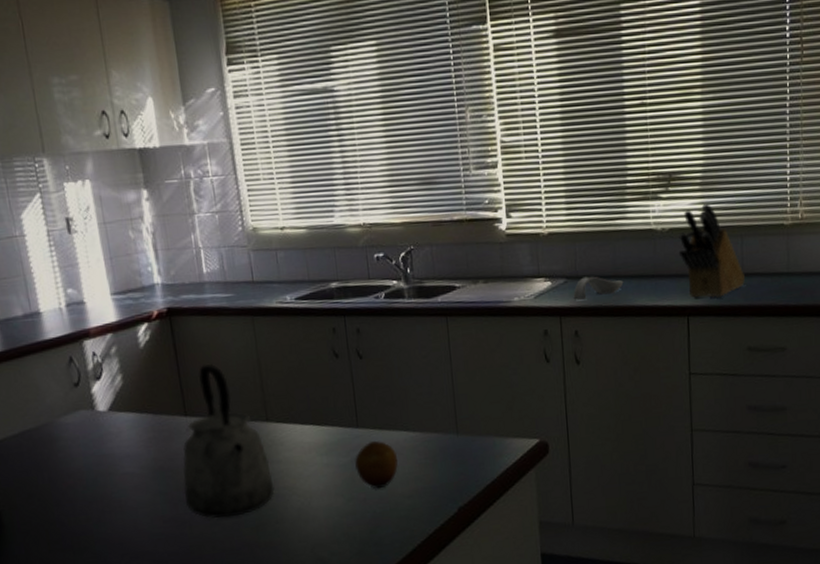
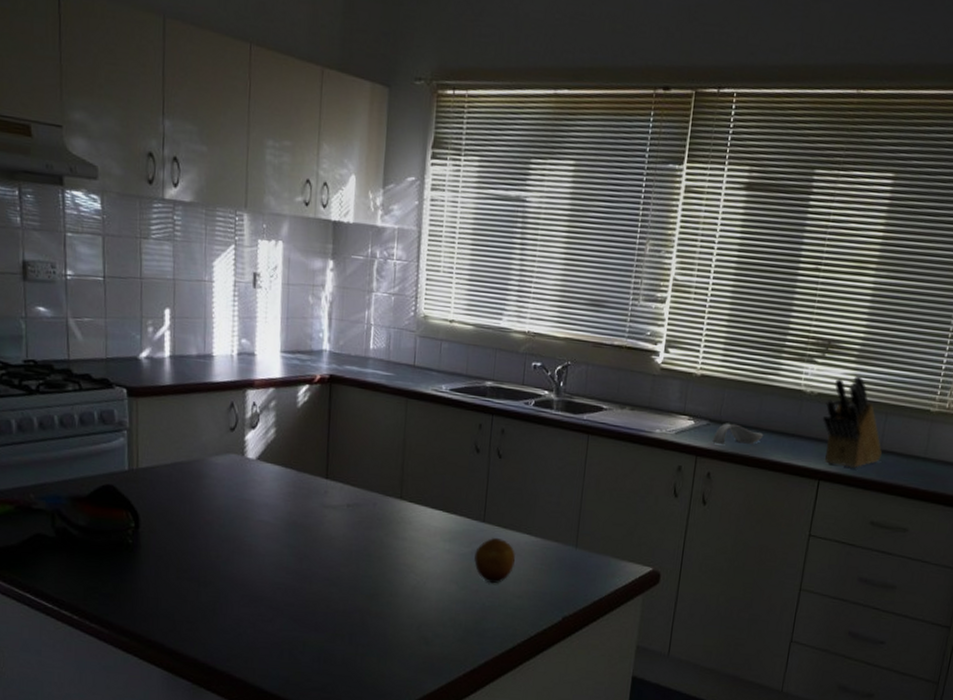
kettle: present [183,364,275,518] -> none [310,434,395,582]

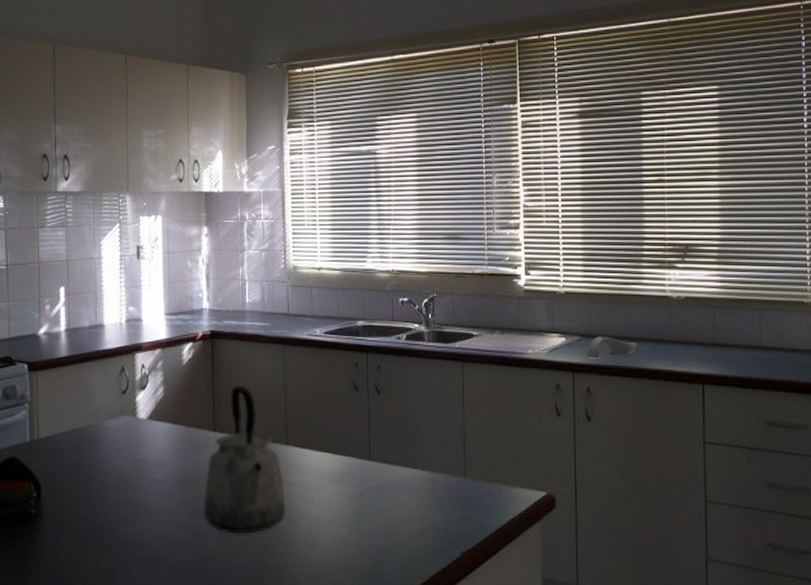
kettle: none [310,434,395,582] -> present [203,386,286,534]
fruit: present [474,537,515,584] -> none [364,474,406,524]
knife block: present [822,376,883,468] -> none [694,276,764,368]

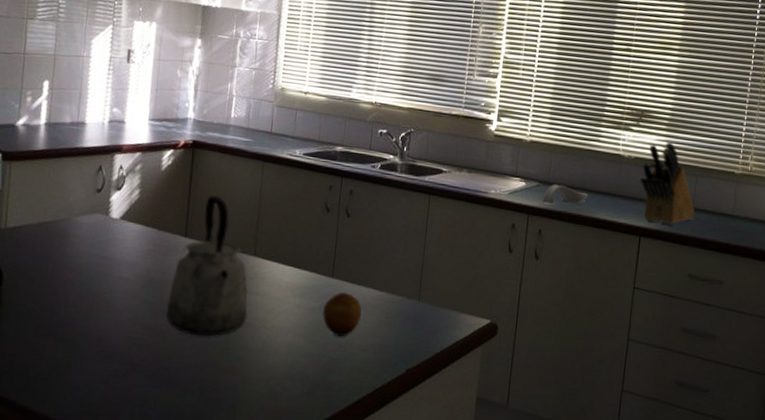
fruit: none [364,474,406,524] -> present [323,291,362,337]
knife block: none [694,276,764,368] -> present [640,142,696,225]

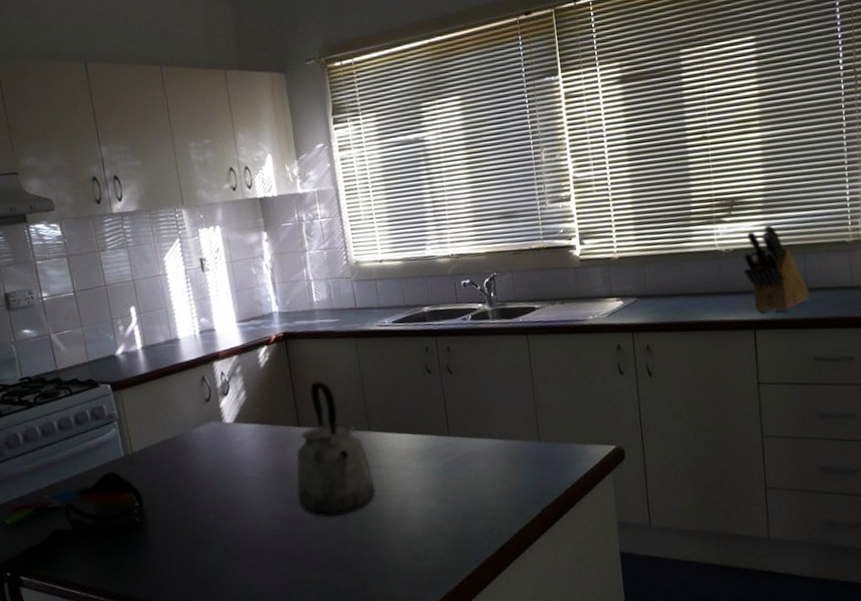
fruit: present [323,291,362,337] -> none [446,447,486,492]
spoon rest: present [542,184,588,205] -> none [644,295,692,318]

